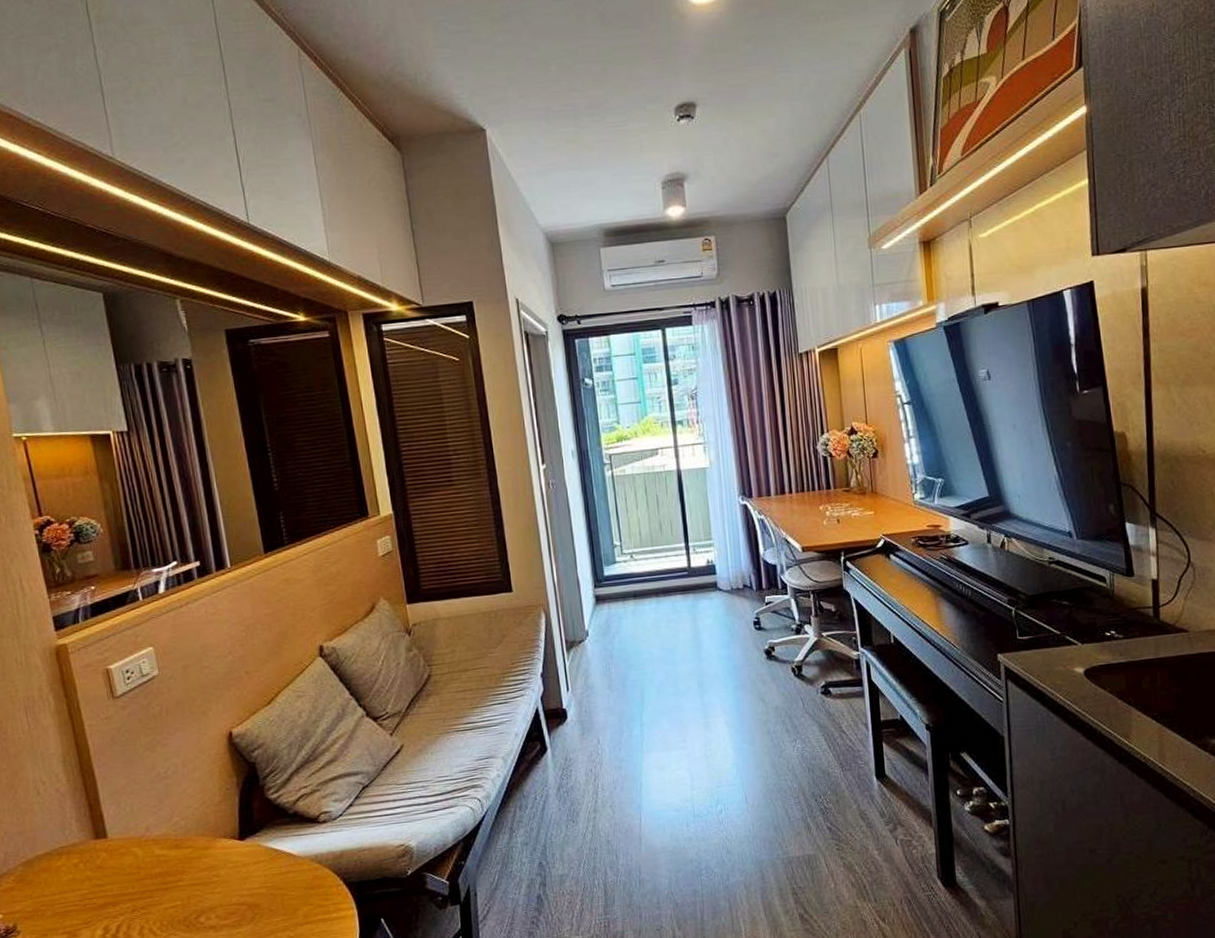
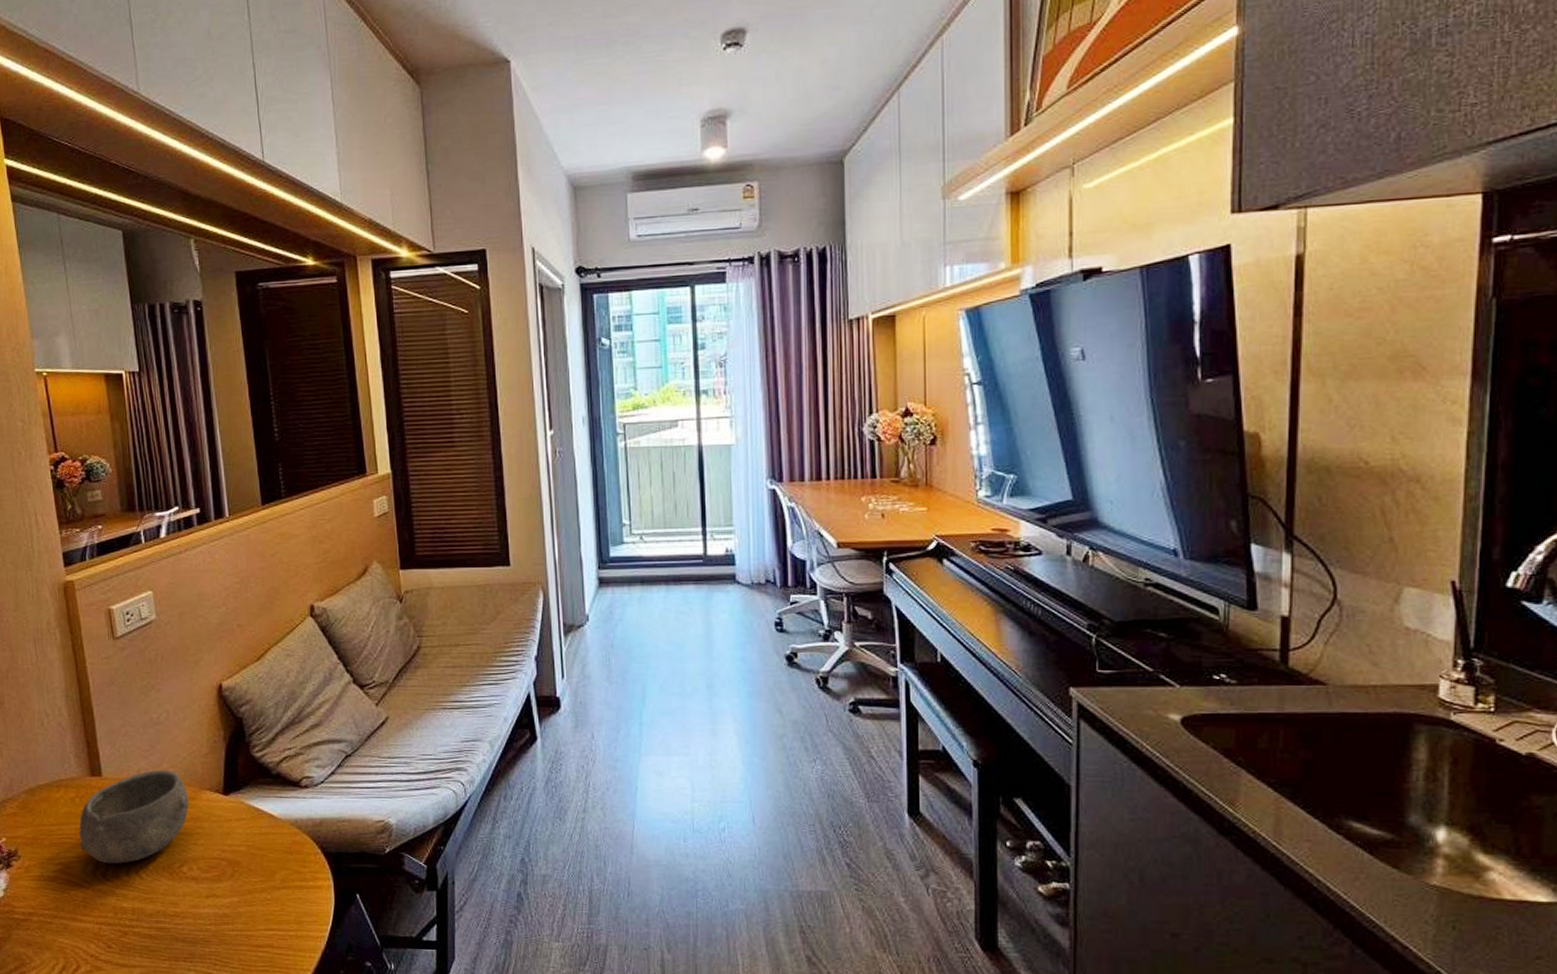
bowl: none [84,823,204,926] -> present [79,769,190,864]

